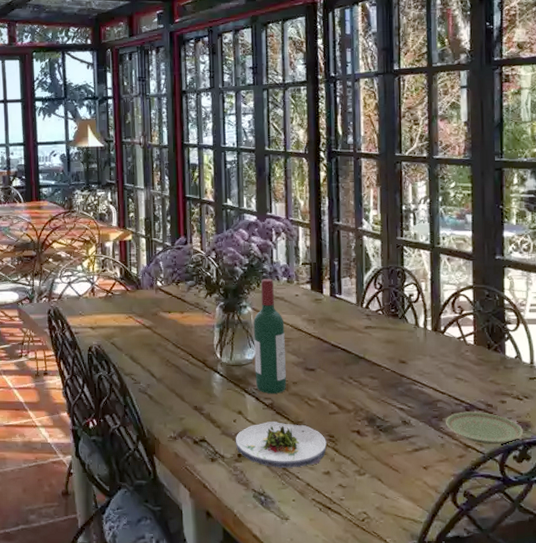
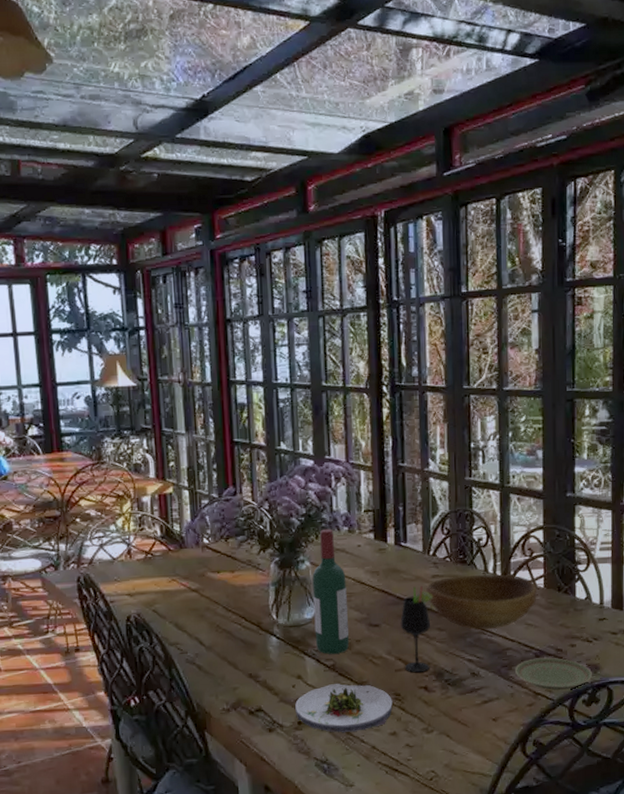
wine glass: none [334,336,365,416] -> present [400,586,433,672]
bowl: none [358,329,468,381] -> present [425,574,538,631]

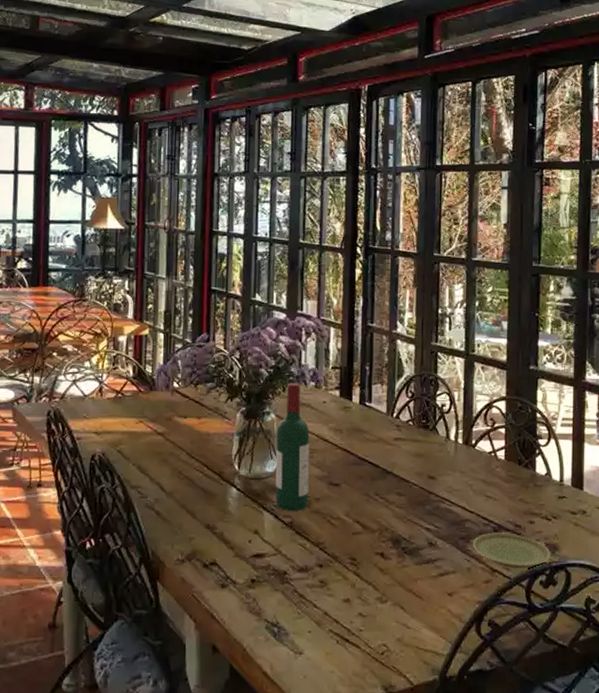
salad plate: present [295,684,393,733] -> none [250,542,348,596]
wine glass: present [400,586,433,672] -> none [360,448,394,537]
bowl: present [425,574,538,631] -> none [387,441,499,499]

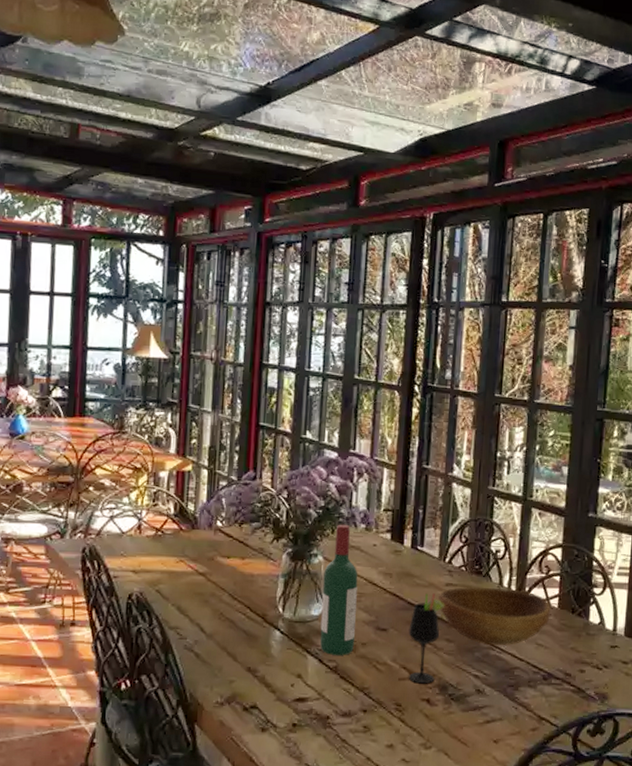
wine glass: none [360,448,394,537] -> present [408,593,444,683]
bowl: none [387,441,499,499] -> present [437,587,551,646]
plate: present [472,532,551,569] -> none [520,680,600,718]

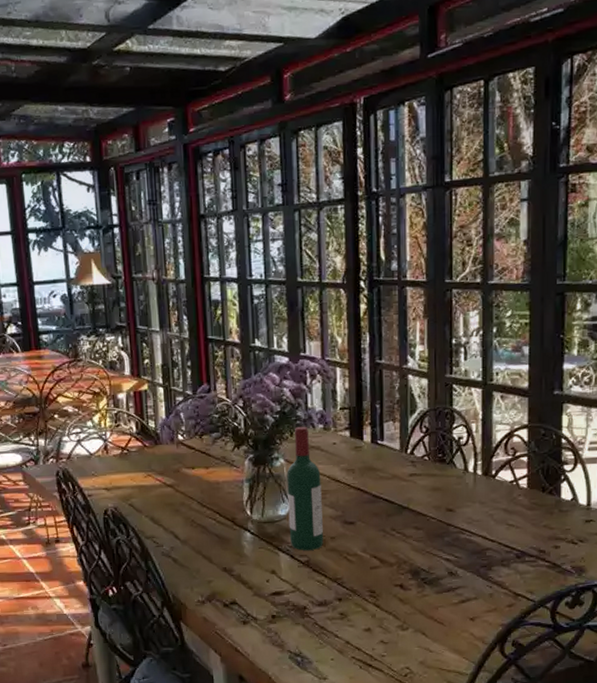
wine glass: present [408,593,444,683] -> none [376,484,410,570]
bowl: present [437,587,551,646] -> none [402,474,521,530]

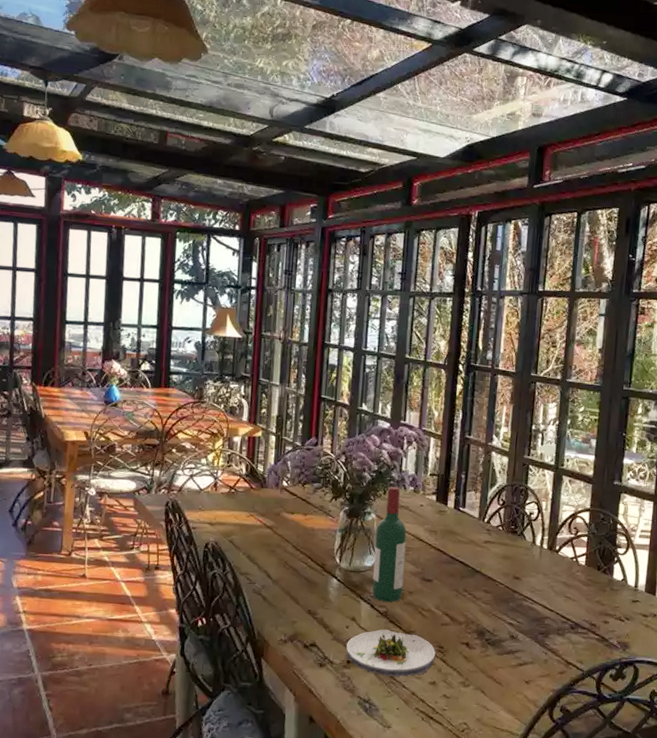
salad plate: none [269,579,367,628] -> present [346,629,436,677]

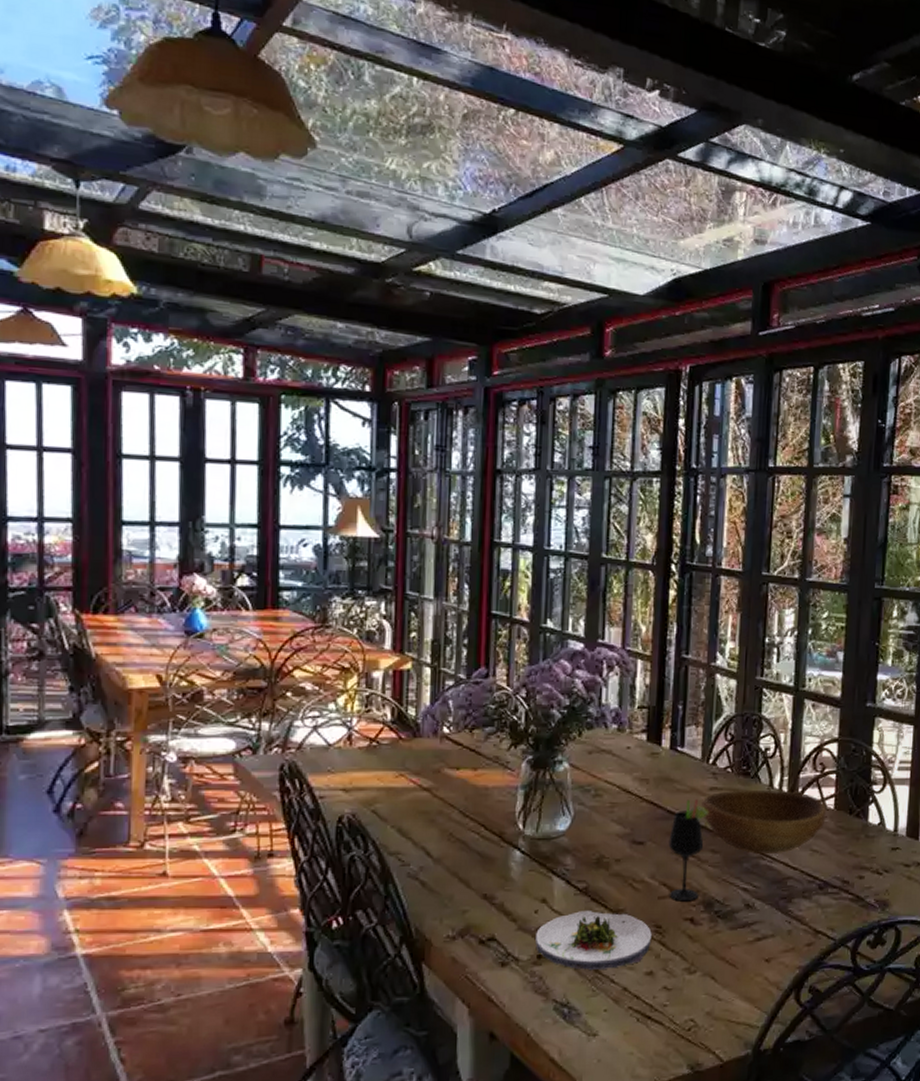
wine bottle: present [372,486,407,602] -> none [567,725,610,875]
wine glass: none [450,549,483,629] -> present [668,799,708,900]
bowl: none [477,544,579,598] -> present [700,791,827,855]

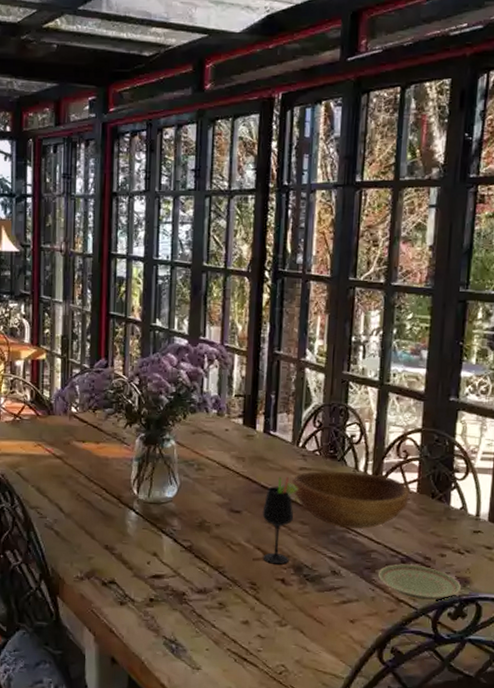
salad plate: present [535,911,652,971] -> none [148,565,247,616]
plate: none [794,890,881,930] -> present [377,564,462,601]

